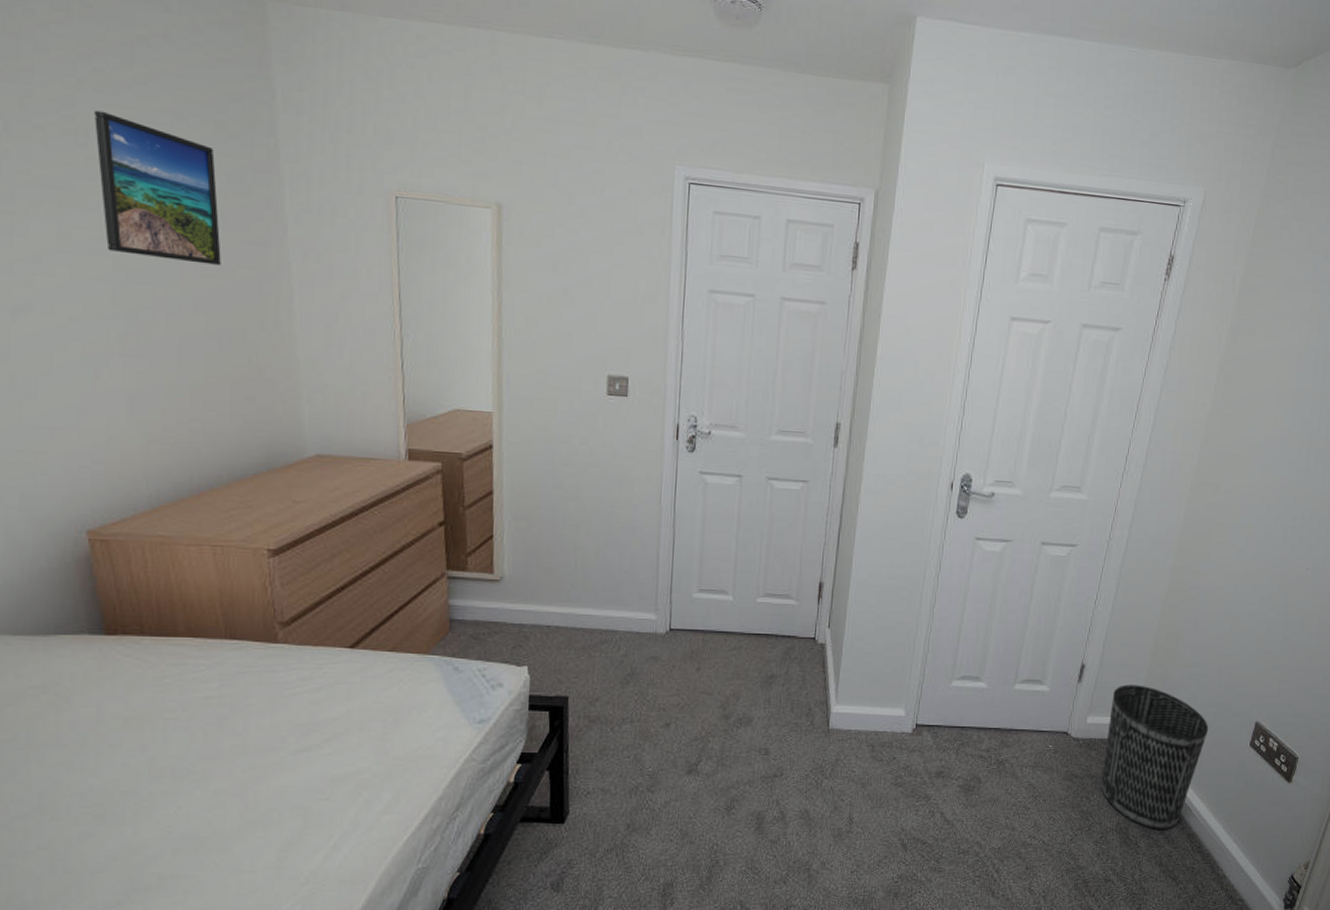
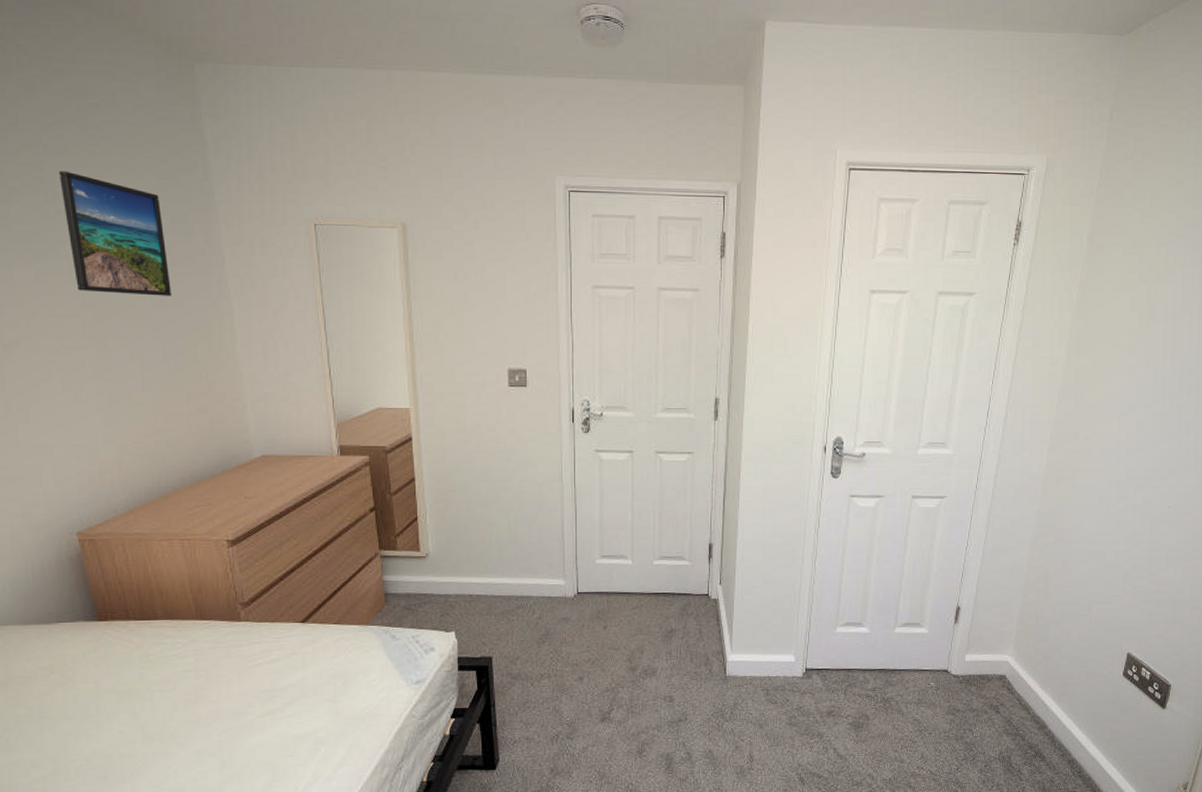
wastebasket: present [1100,684,1209,830] -> none [982,623,1082,758]

